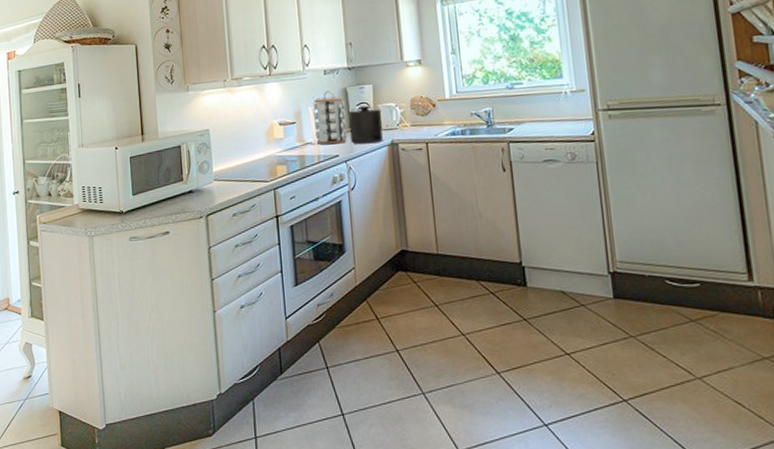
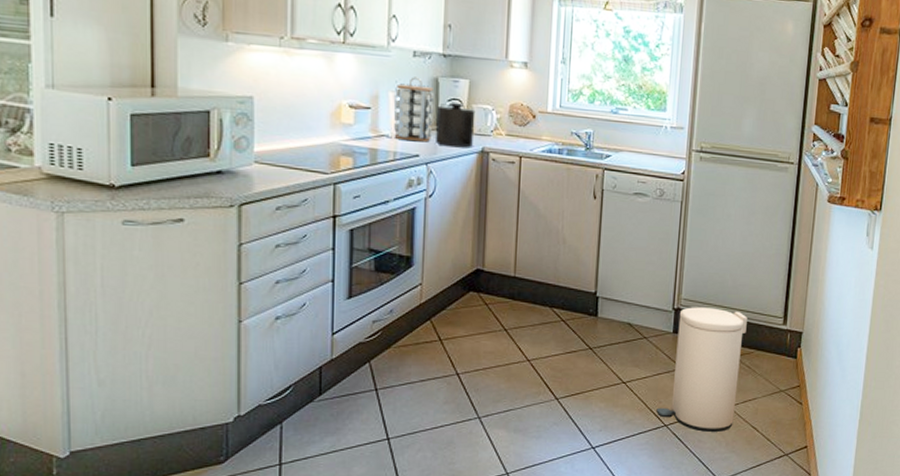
pedal bin: none [610,268,709,408] -> present [656,307,748,432]

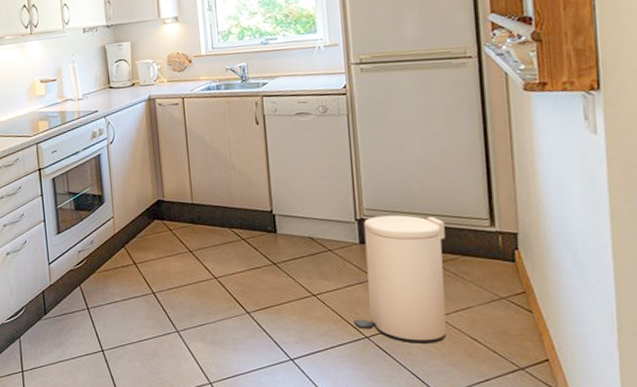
spice rack: present [394,76,435,143] -> none [73,48,106,101]
hip flask: present [436,101,476,148] -> none [107,61,141,101]

